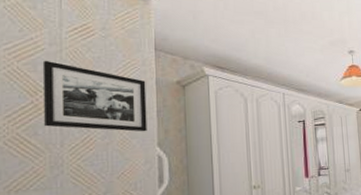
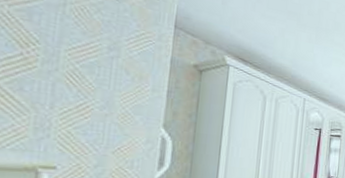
picture frame: present [42,60,147,132] -> none [33,10,160,110]

